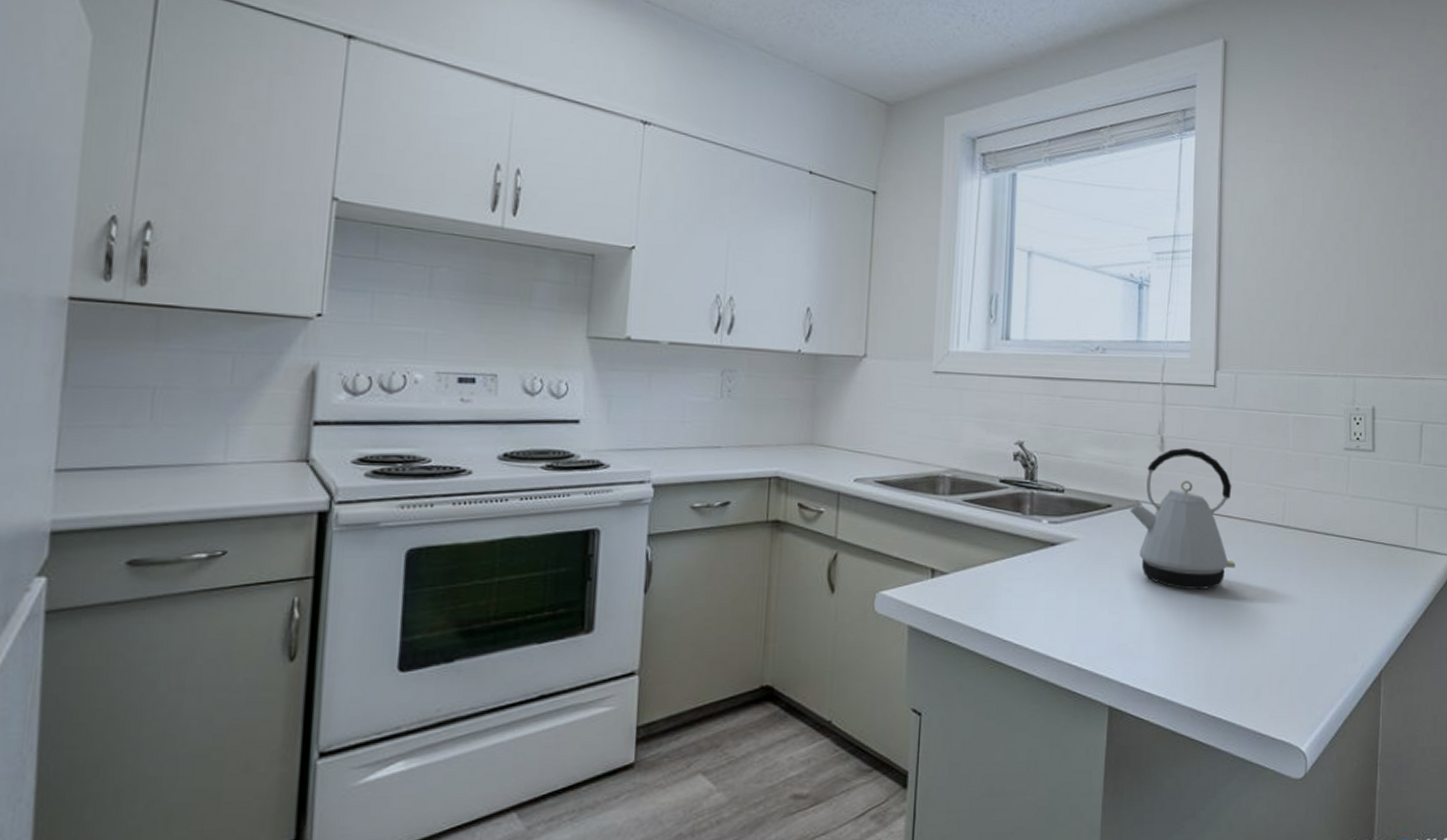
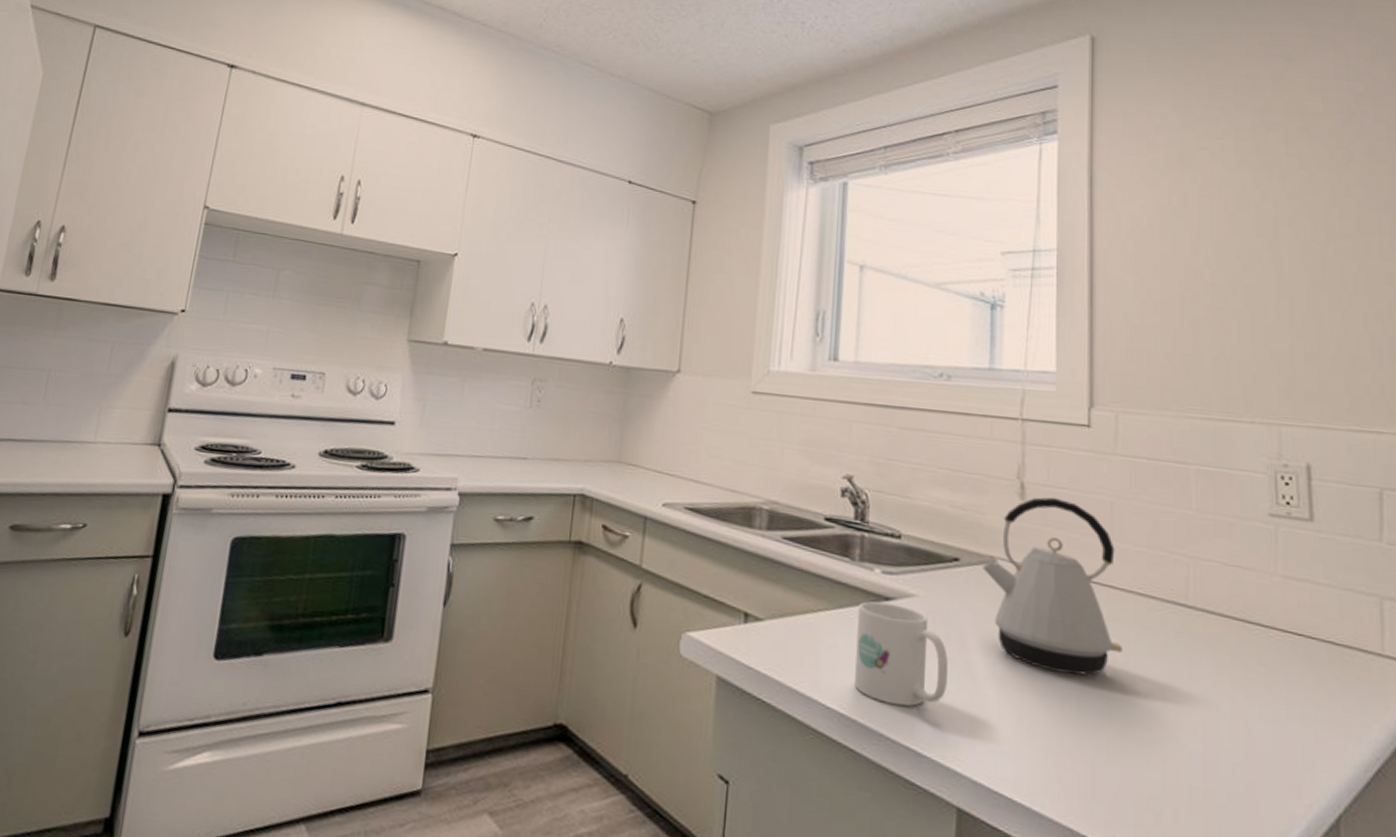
mug: none [1026,548,1103,631] -> present [855,601,949,706]

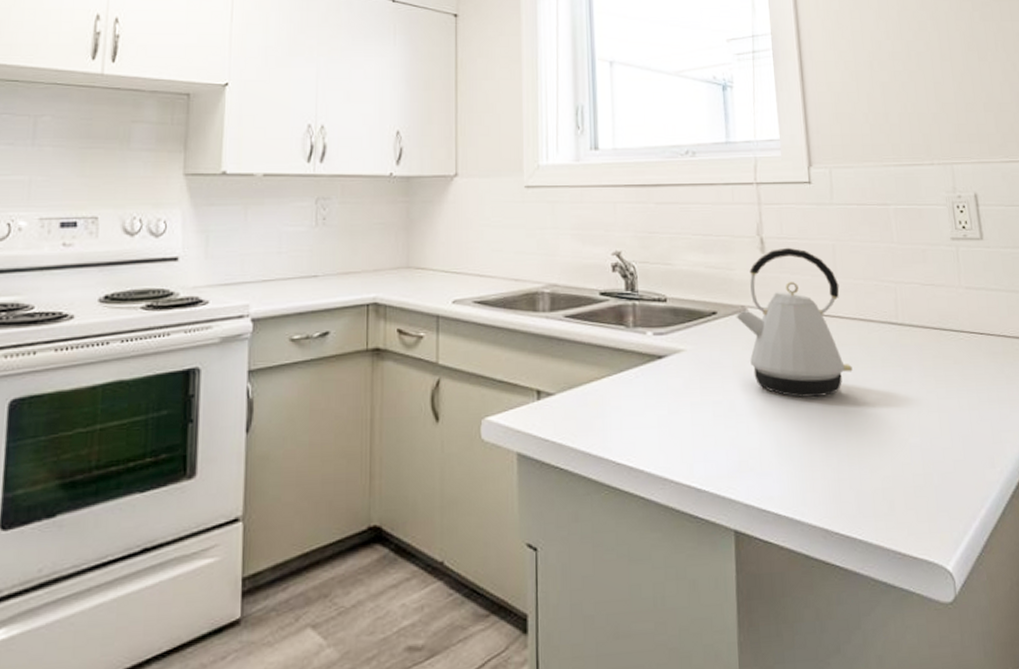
mug: present [855,601,949,706] -> none [636,361,717,450]

